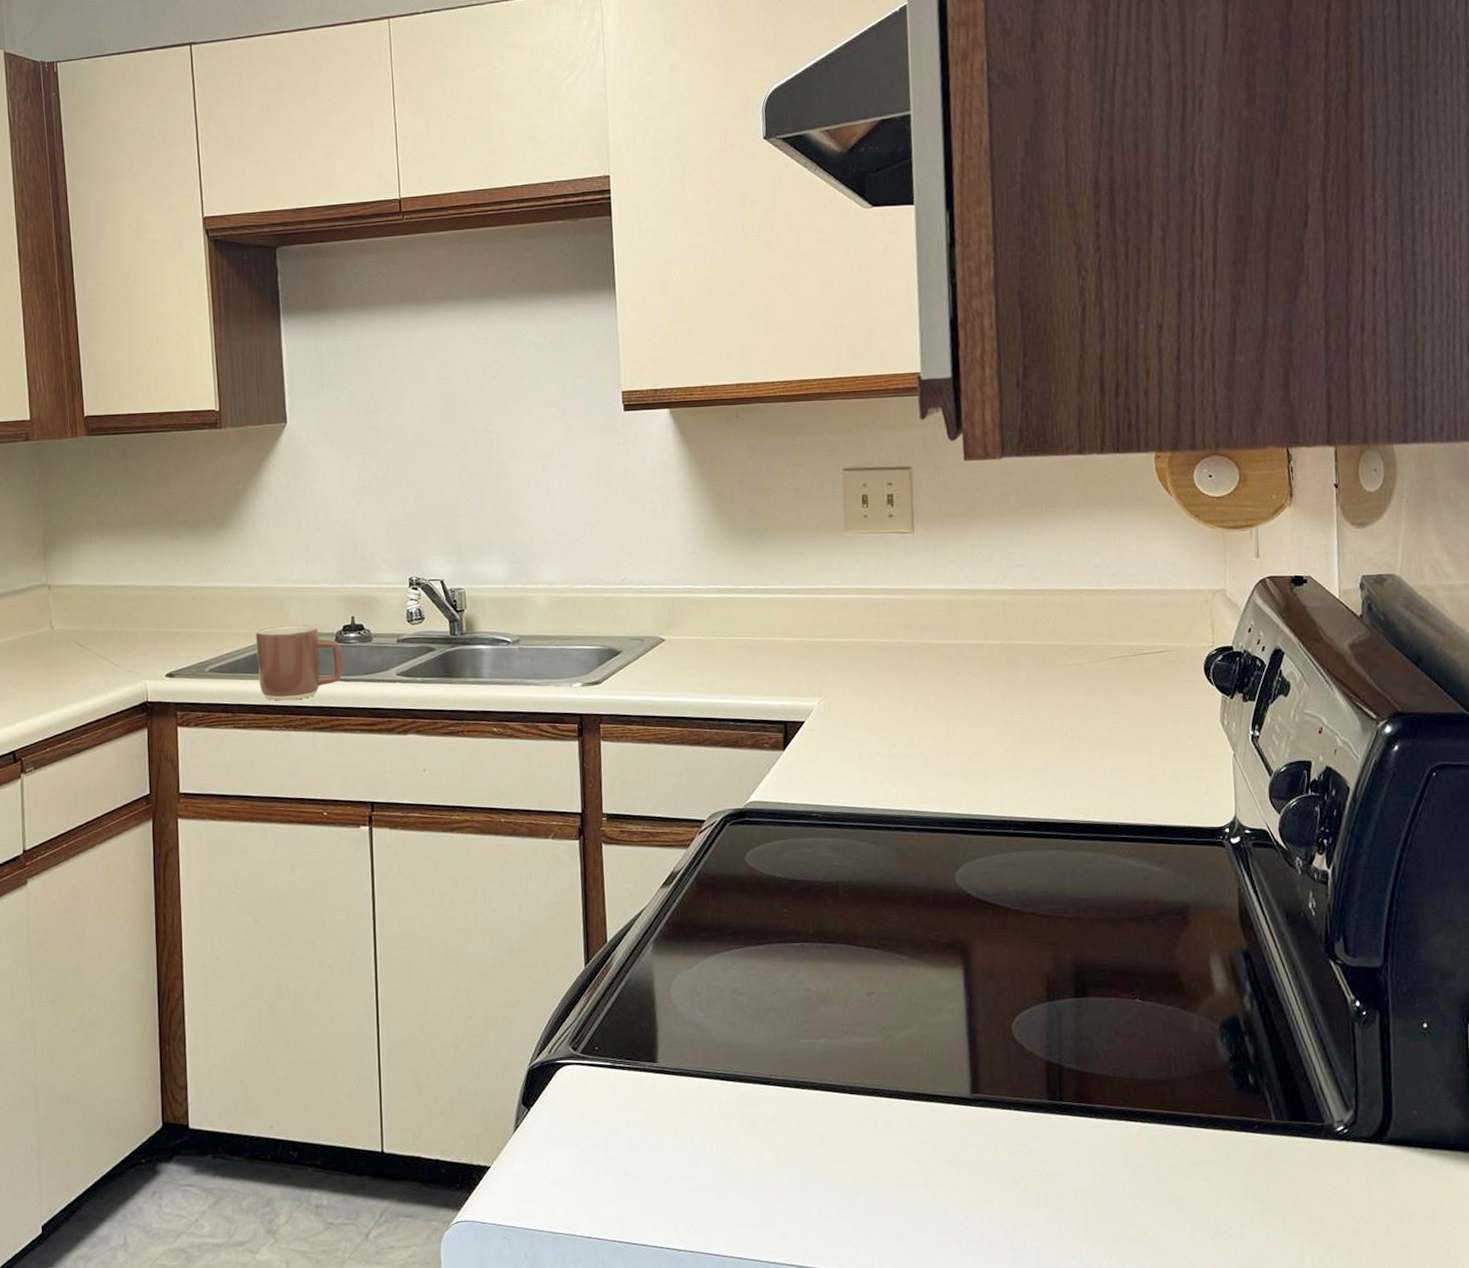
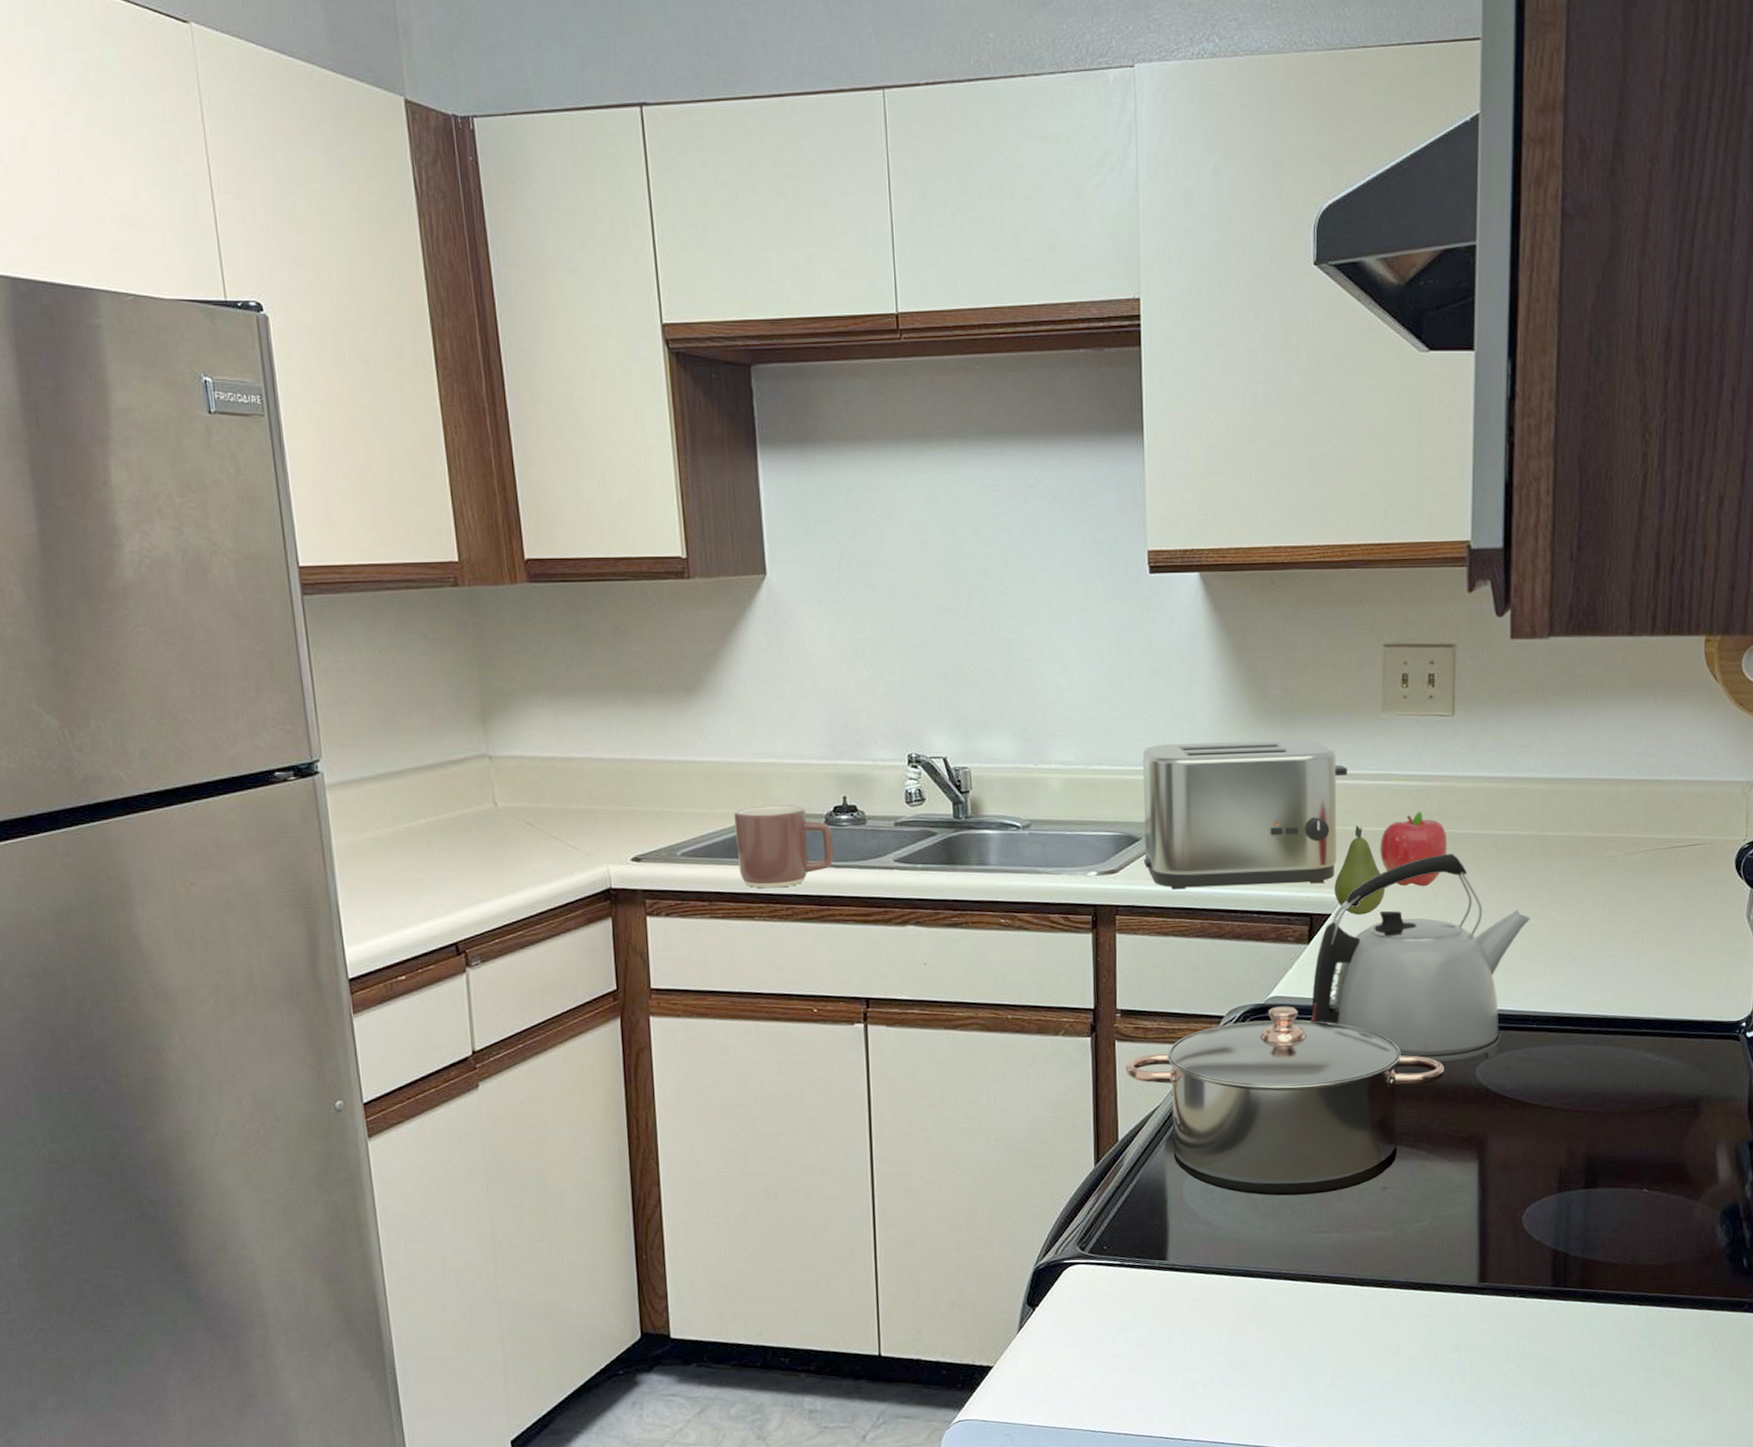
cooking pot: none [612,810,924,1000] -> present [1125,1006,1445,1196]
toaster: none [621,557,814,699] -> present [1142,739,1347,890]
kettle: none [789,662,1002,868] -> present [1310,853,1531,1063]
fruit: none [806,637,856,723] -> present [1334,826,1385,915]
fruit: none [849,623,915,695] -> present [1380,811,1448,887]

